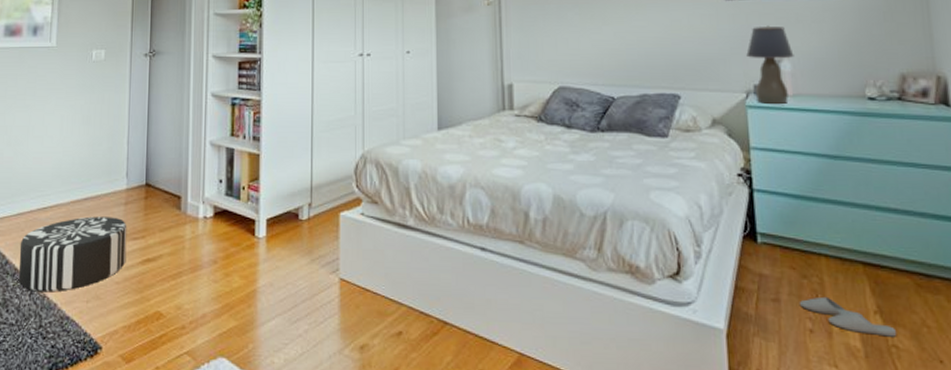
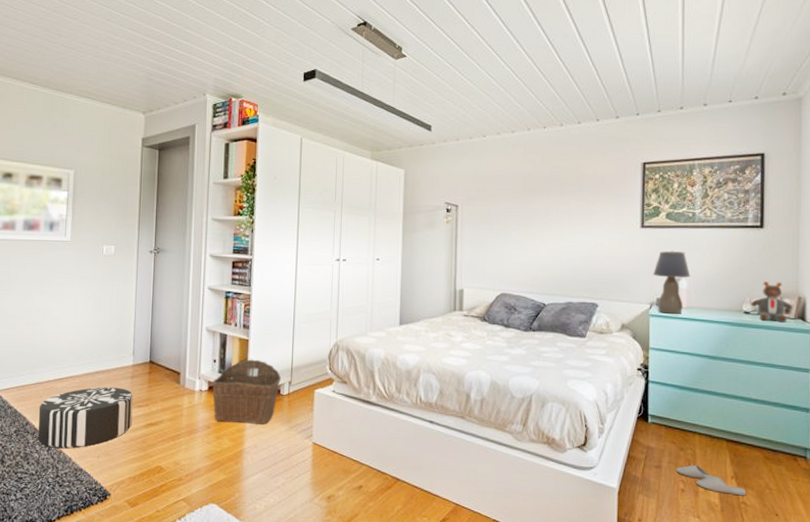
wicker basket: none [218,178,299,257] -> present [212,359,281,425]
teddy bear: none [875,58,930,109] -> present [751,281,792,323]

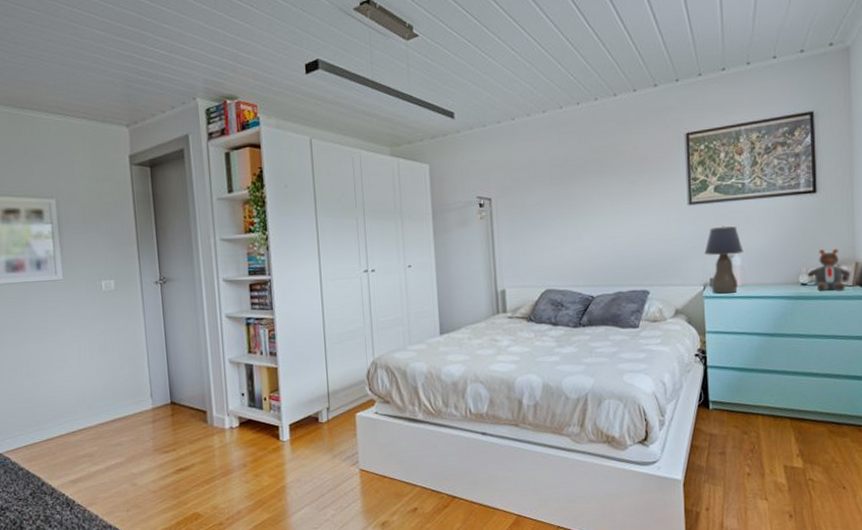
pouf: present [38,387,133,449] -> none [53,434,160,507]
wicker basket: present [212,359,281,425] -> none [243,388,318,459]
slippers: present [675,464,747,496] -> none [740,447,813,473]

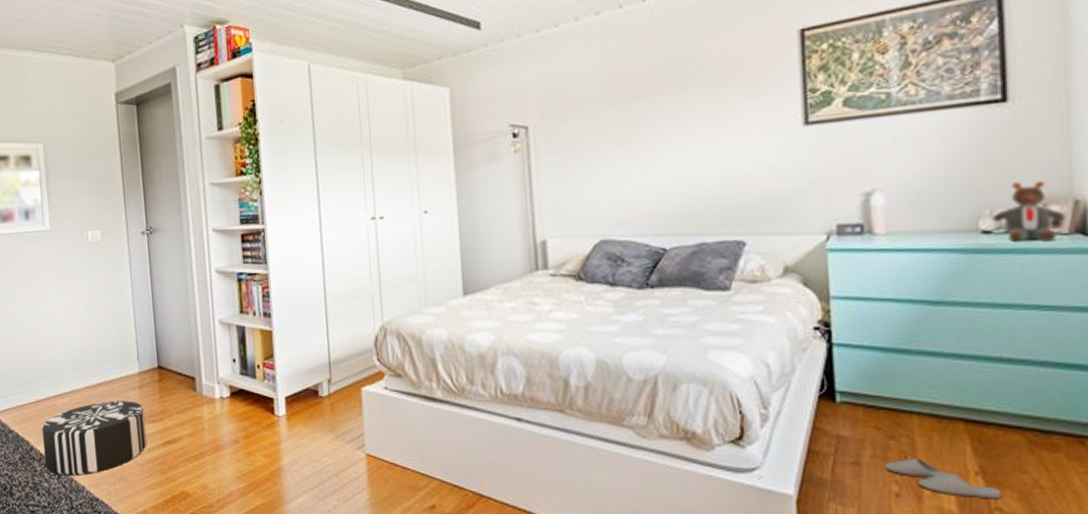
pouf: none [53,434,160,507] -> present [41,400,147,476]
table lamp: present [705,226,744,295] -> none [828,152,889,247]
slippers: none [740,447,813,473] -> present [883,458,1002,499]

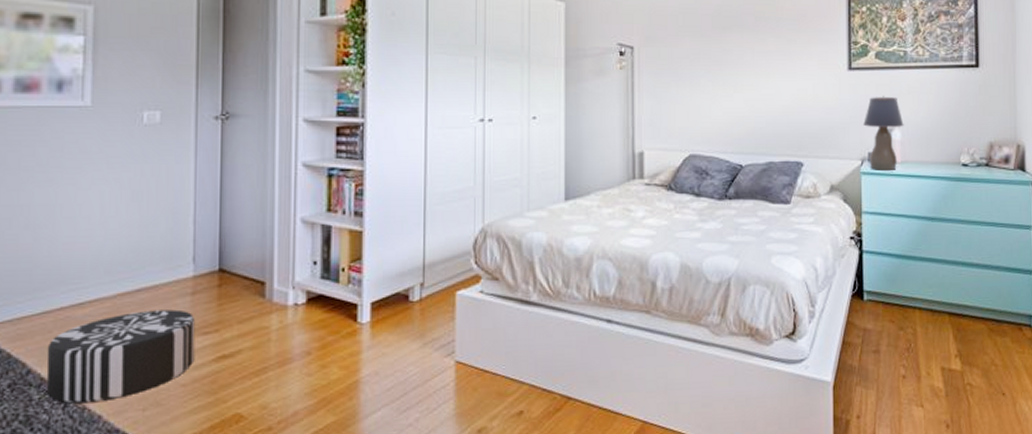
table lamp: none [828,152,889,247] -> present [863,96,904,172]
slippers: present [883,458,1002,499] -> none [895,345,972,377]
teddy bear: present [992,180,1064,242] -> none [969,128,1011,174]

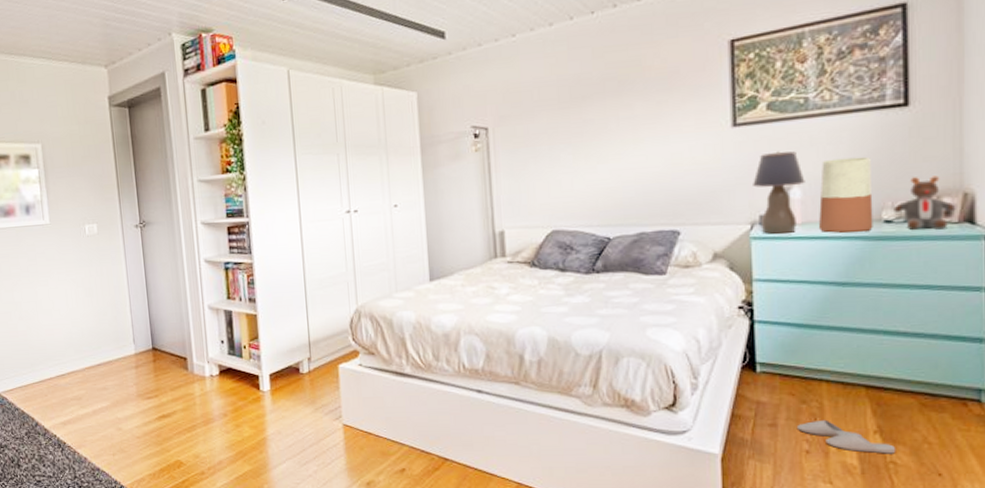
pouf: present [46,309,196,404] -> none [45,379,144,448]
slippers: none [895,345,972,377] -> present [796,419,896,454]
vase: none [914,107,954,174] -> present [819,156,873,234]
teddy bear: none [969,128,1011,174] -> present [894,175,955,230]

